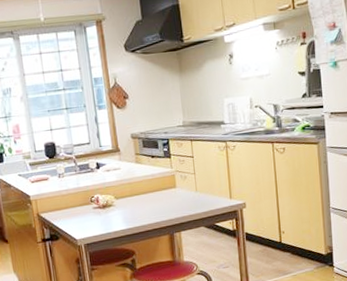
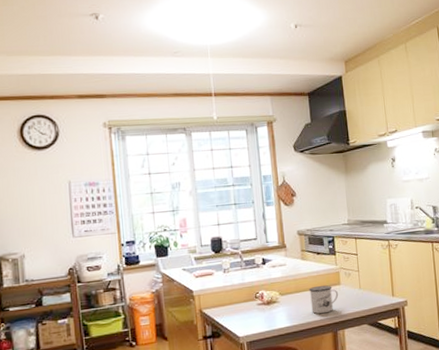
mug: none [144,188,175,217] -> present [309,285,339,314]

